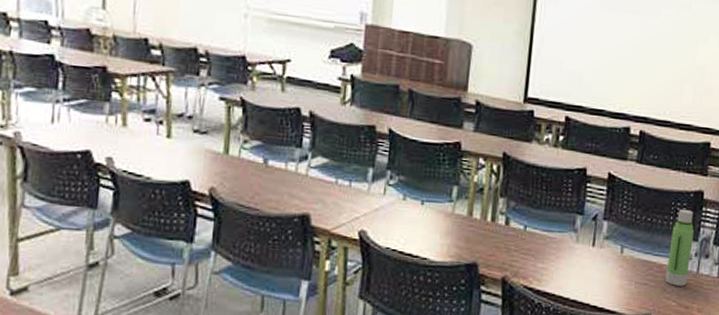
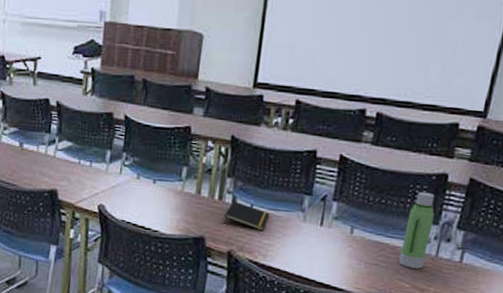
notepad: none [497,222,543,253] -> present [223,200,270,230]

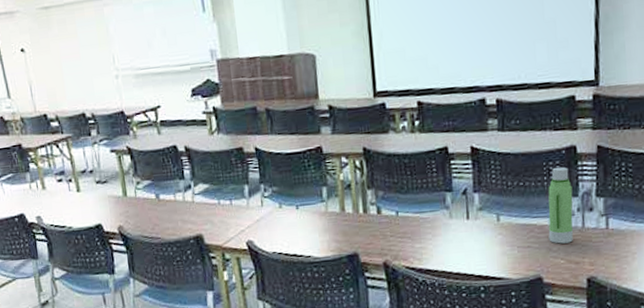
notepad: present [223,200,270,230] -> none [372,211,416,236]

